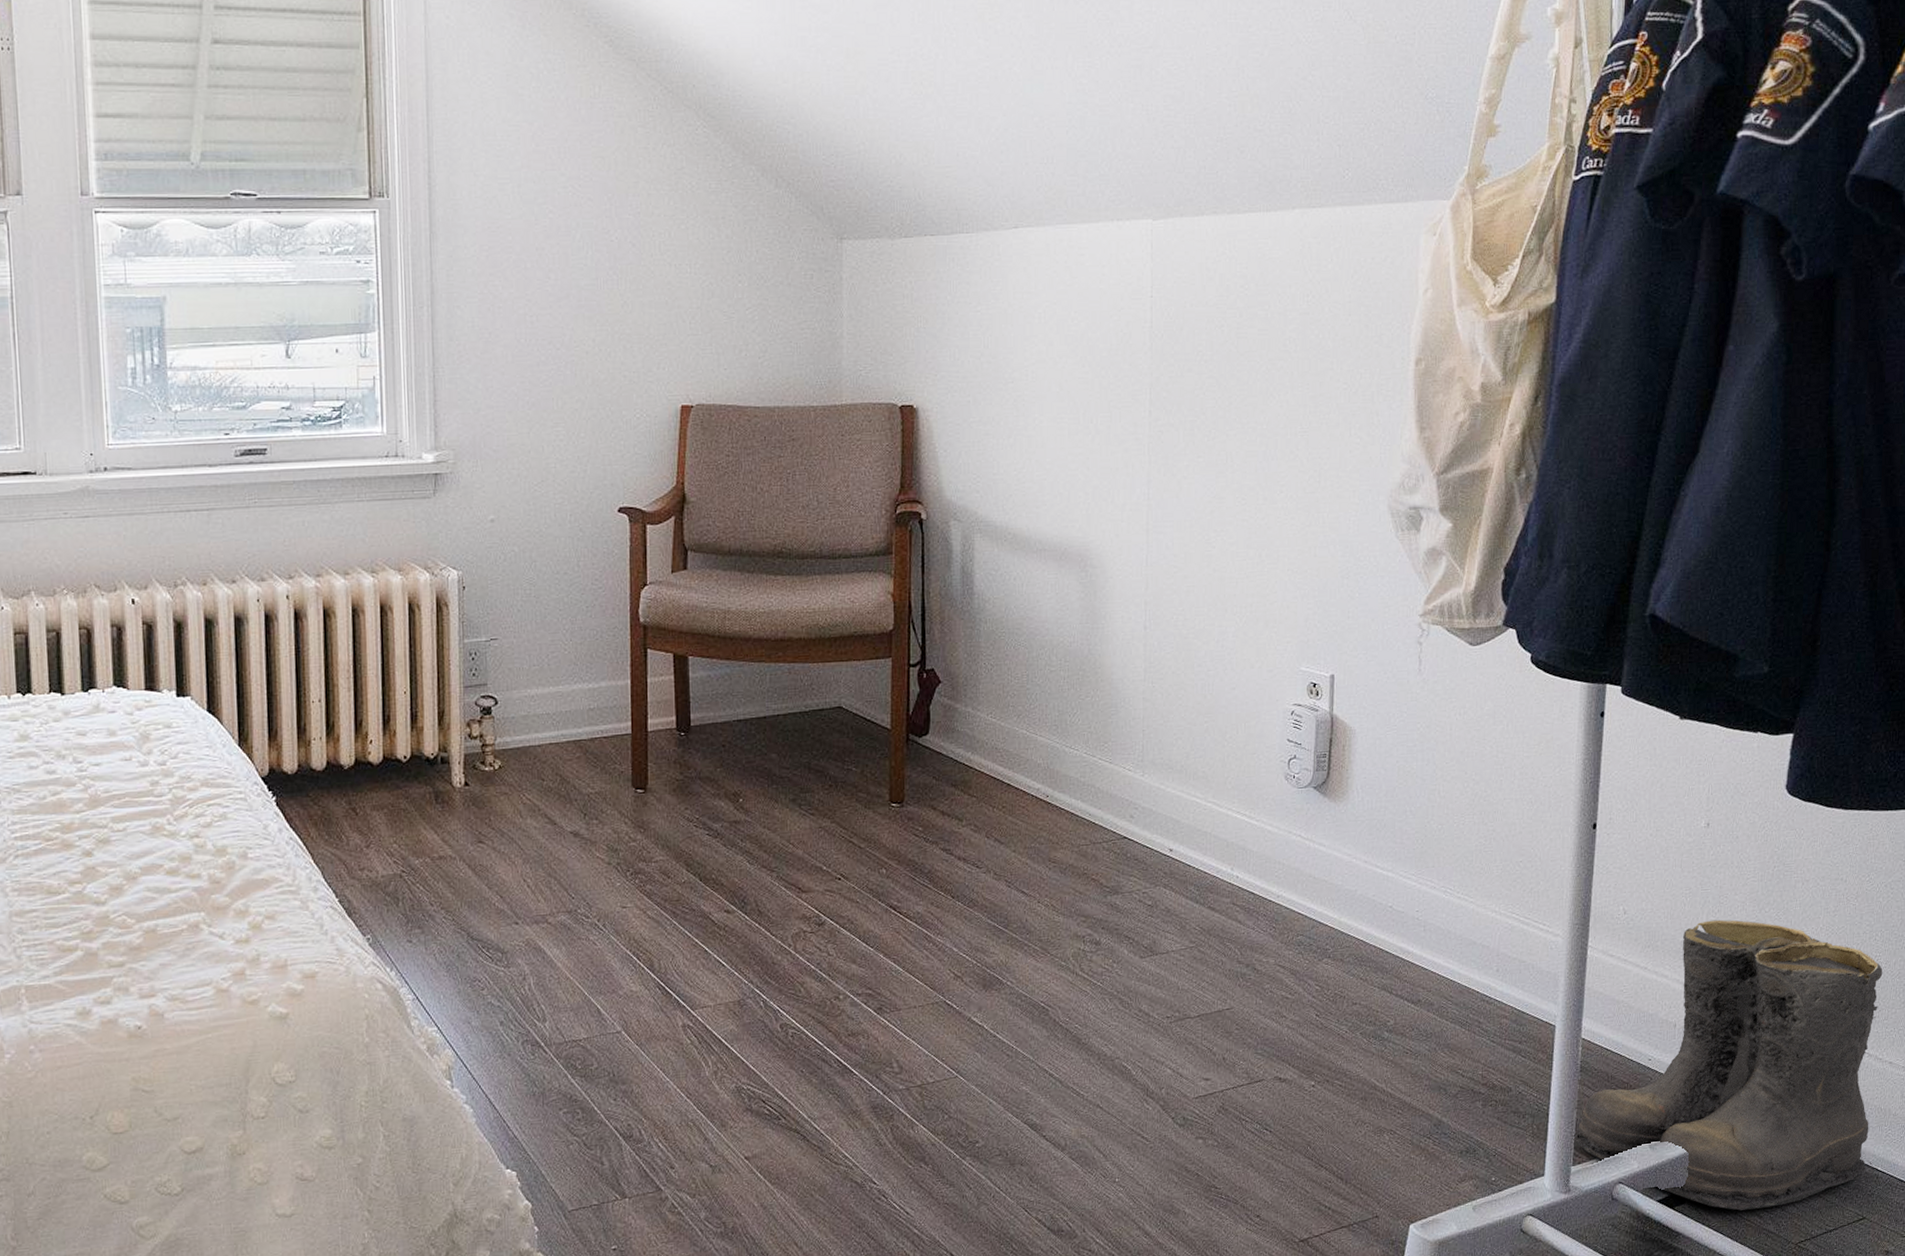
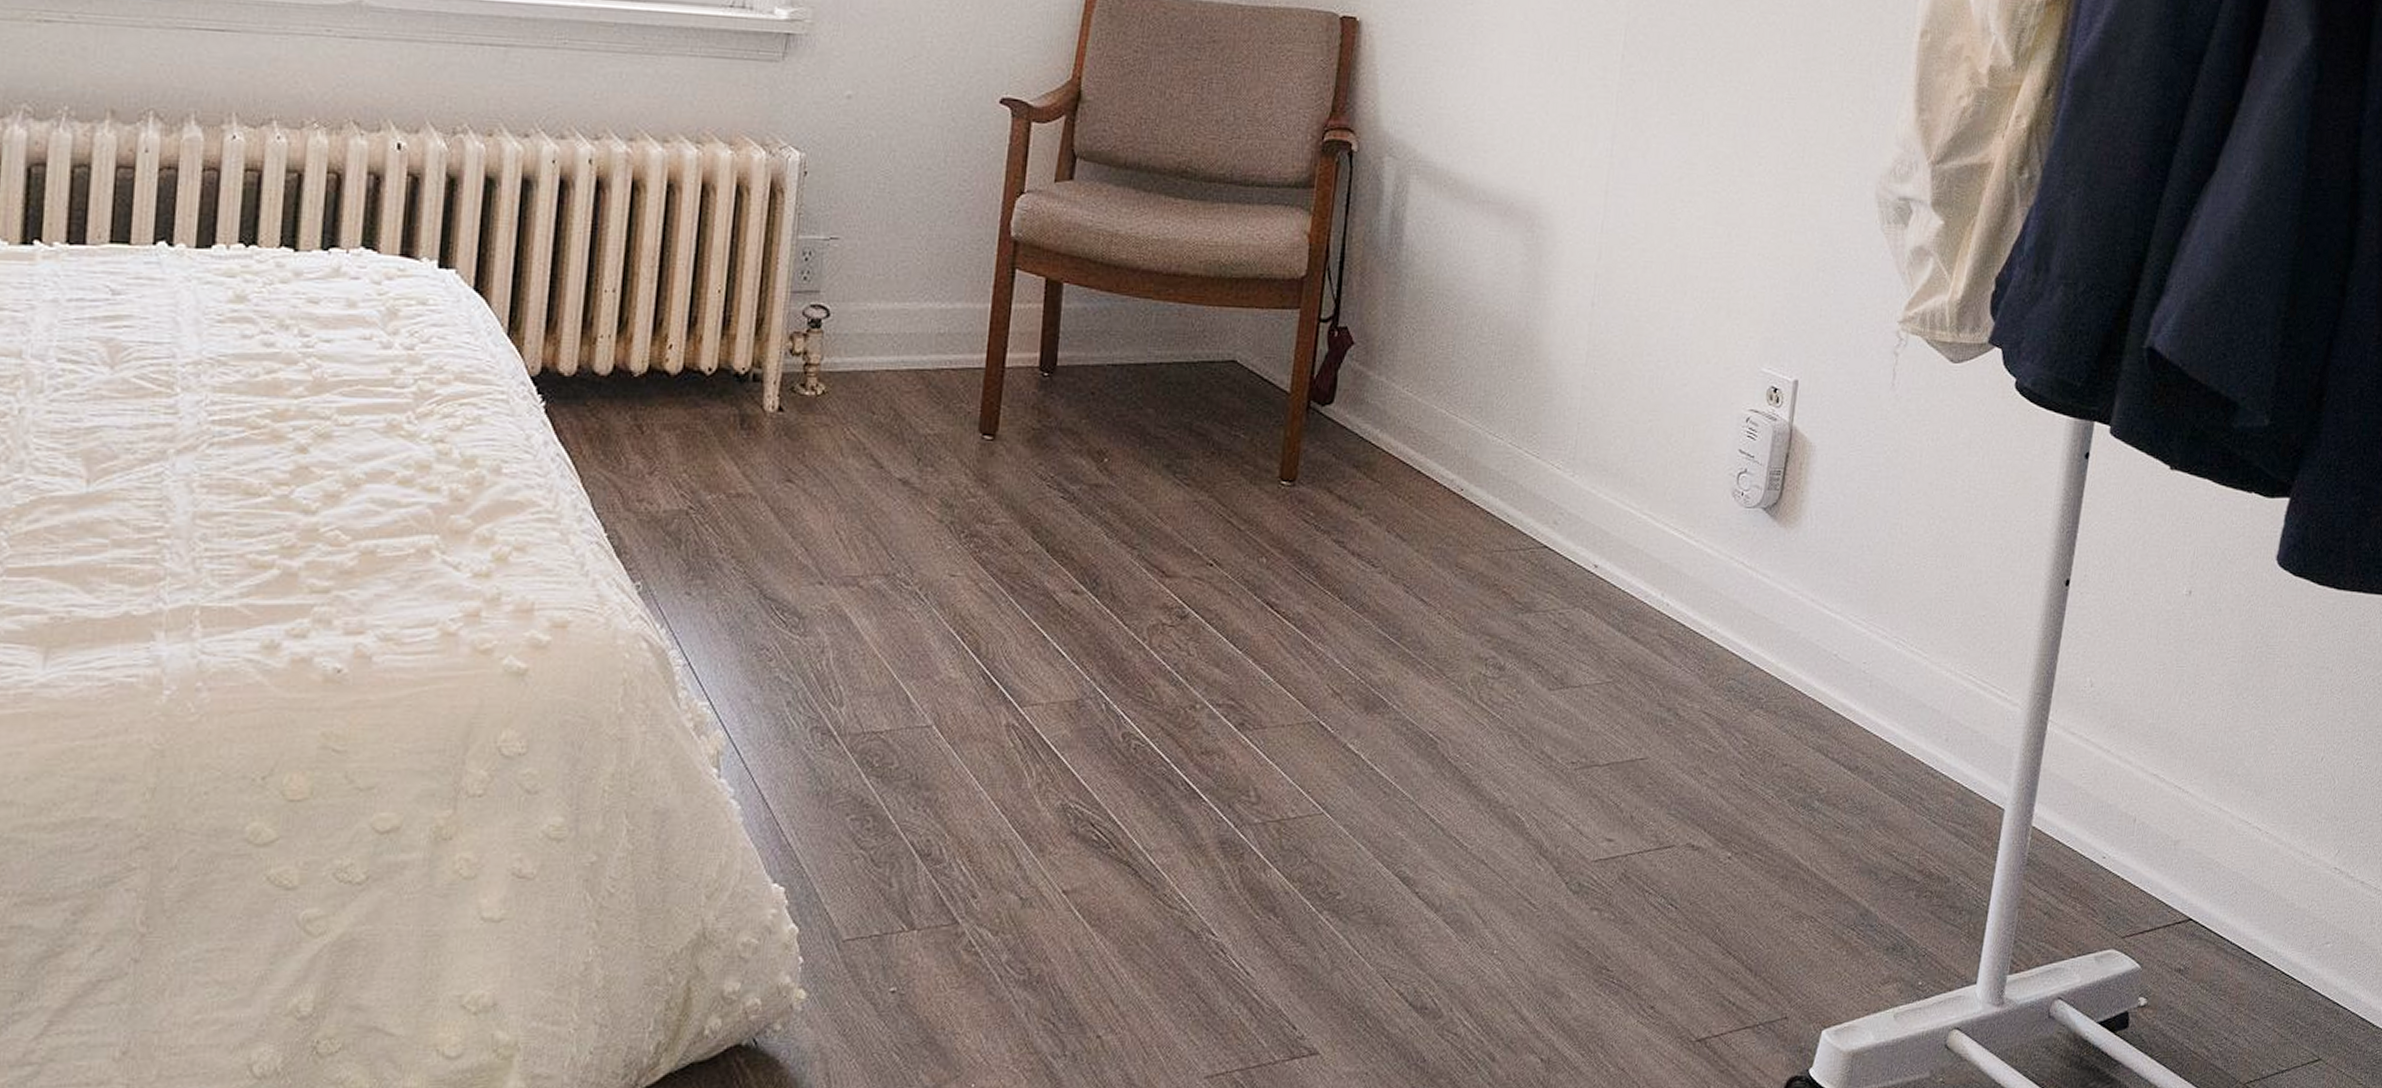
boots: present [1572,919,1883,1211] -> none [2011,702,2363,1041]

